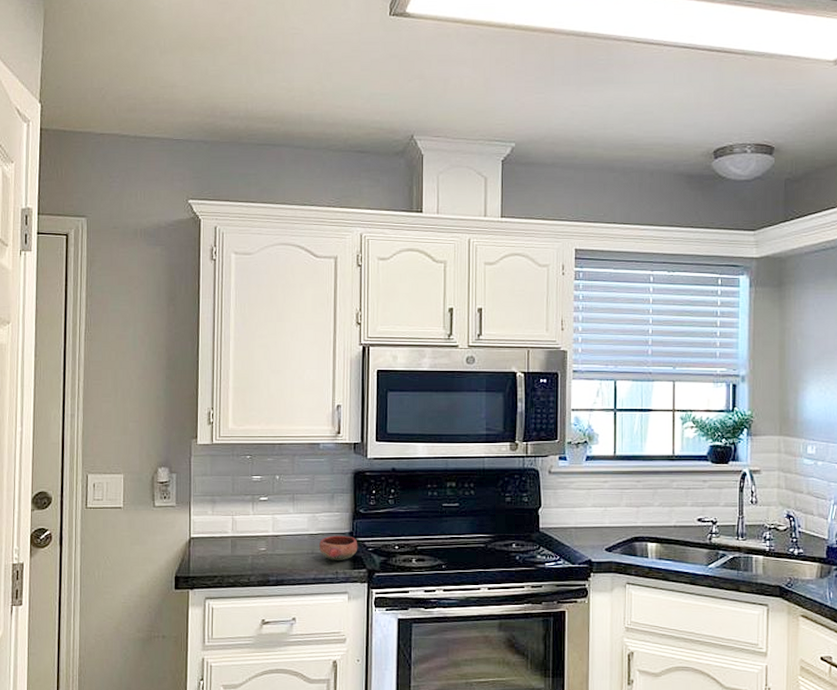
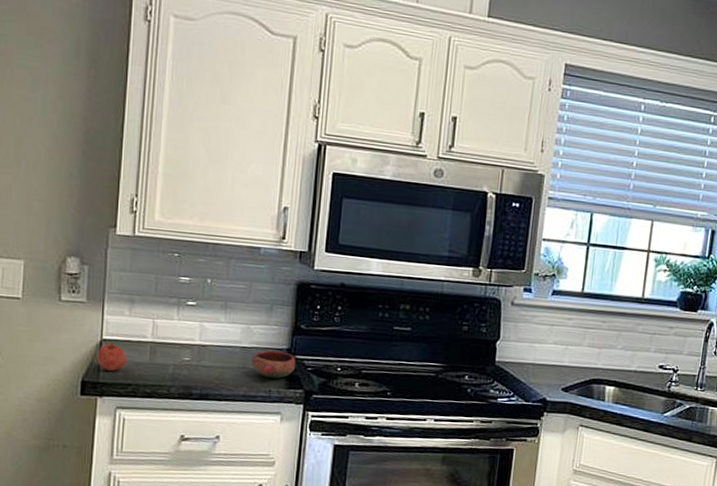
apple: none [187,539,213,565] -> present [97,342,127,371]

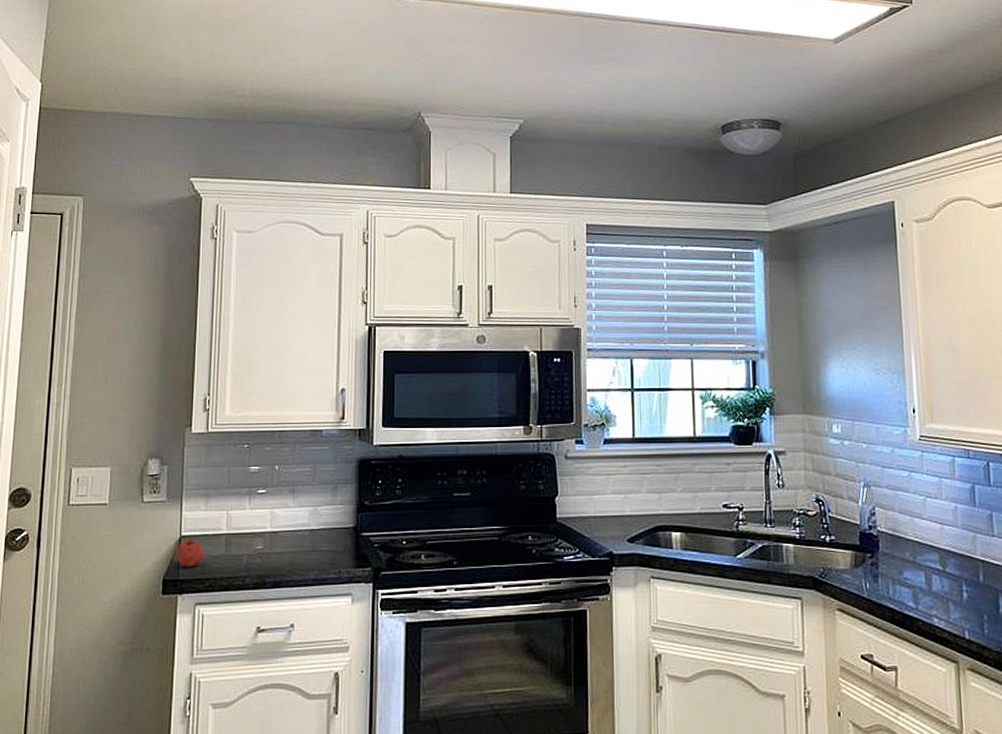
bowl: present [252,350,296,378] -> none [321,530,363,558]

